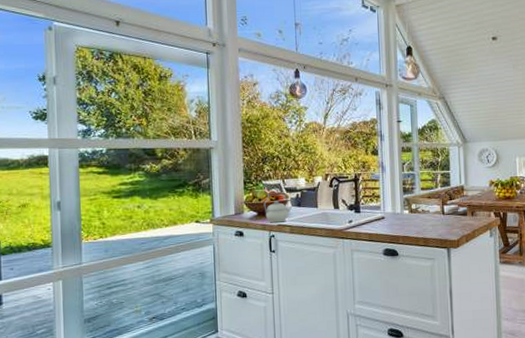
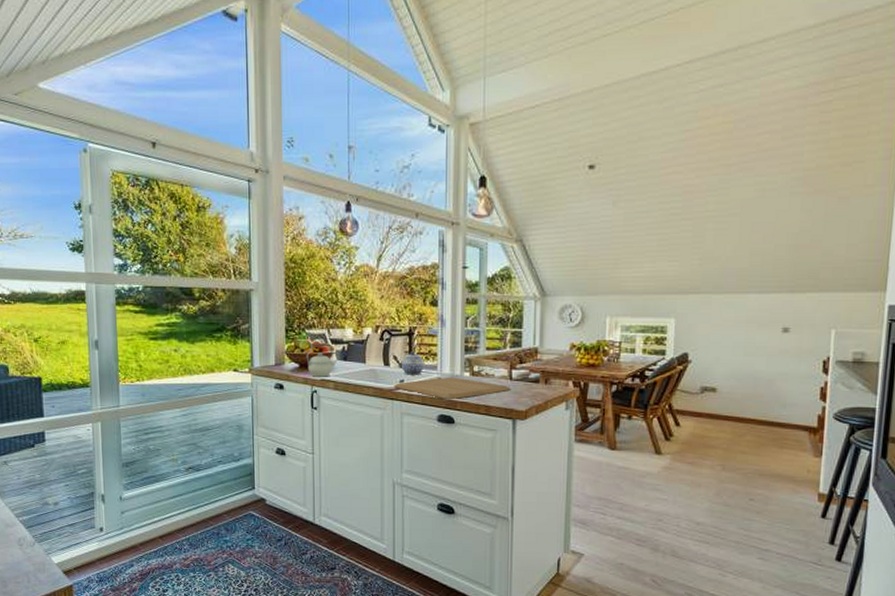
chopping board: none [344,215,444,236] -> present [394,377,511,400]
teapot: none [349,194,370,216] -> present [401,350,424,375]

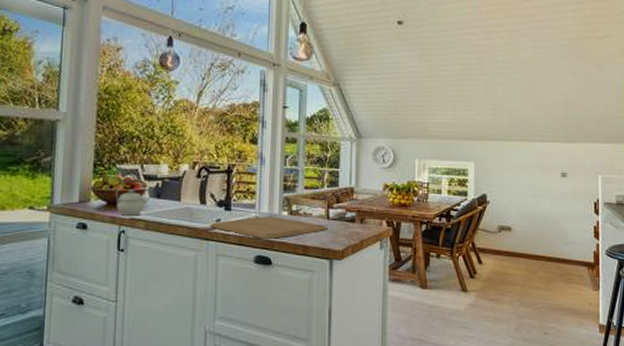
teapot: present [401,350,424,375] -> none [218,188,243,214]

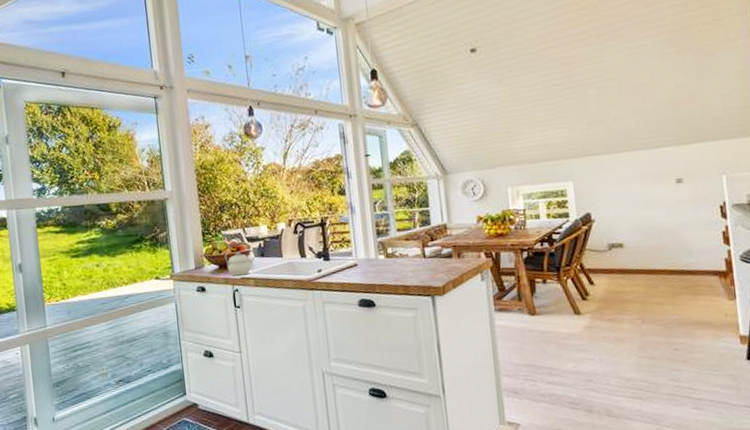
chopping board: present [210,216,328,240] -> none [313,261,426,285]

